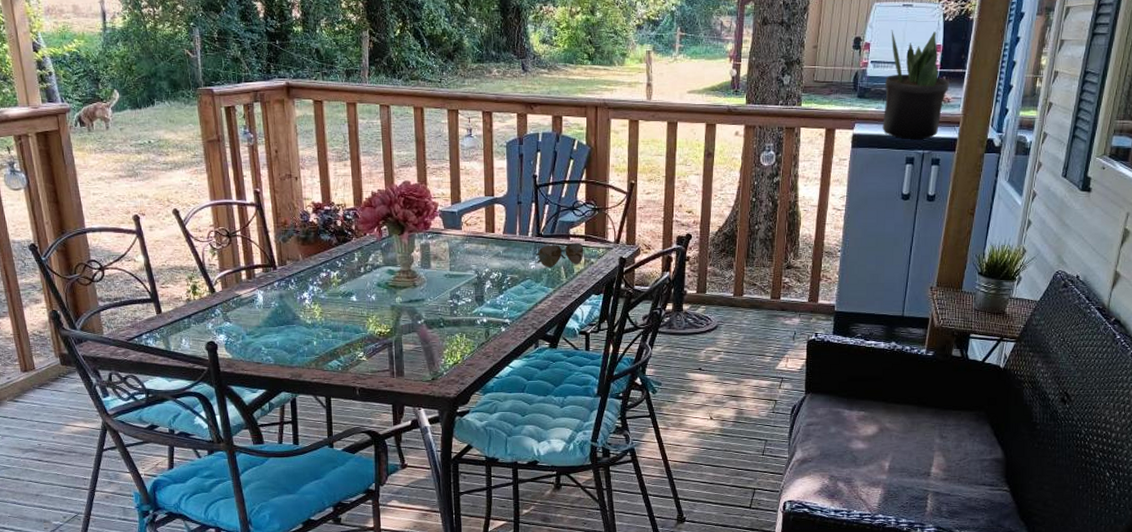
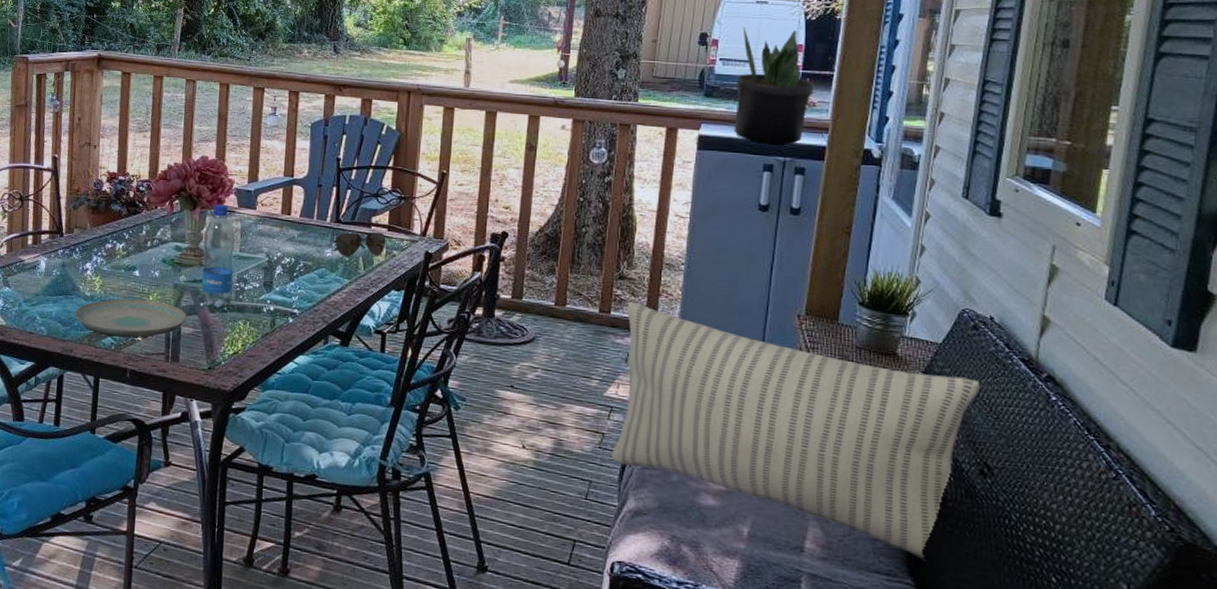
plate: none [298,323,407,359] -> present [74,298,188,338]
bottle: none [414,227,447,324] -> present [201,204,235,308]
pillow: none [782,287,1065,474] -> present [610,301,980,564]

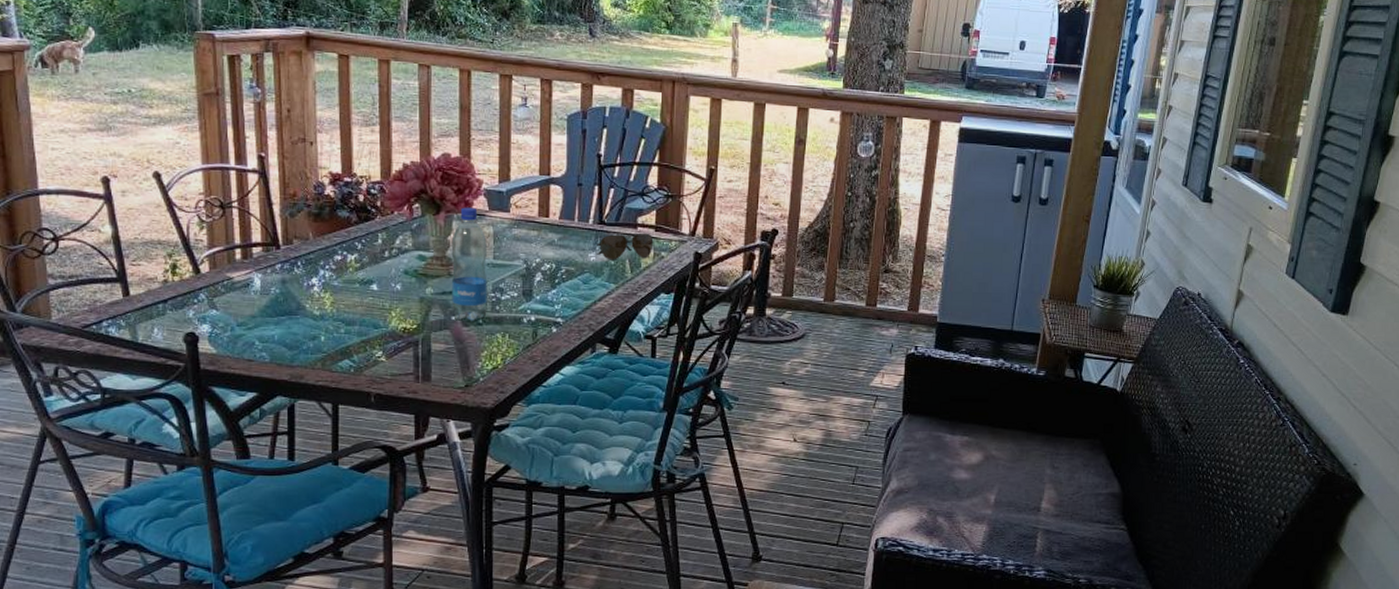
plate: present [74,298,188,338] -> none [302,316,438,359]
pillow: present [610,301,980,564] -> none [875,294,1186,511]
planter: present [734,27,814,145] -> none [992,18,1064,137]

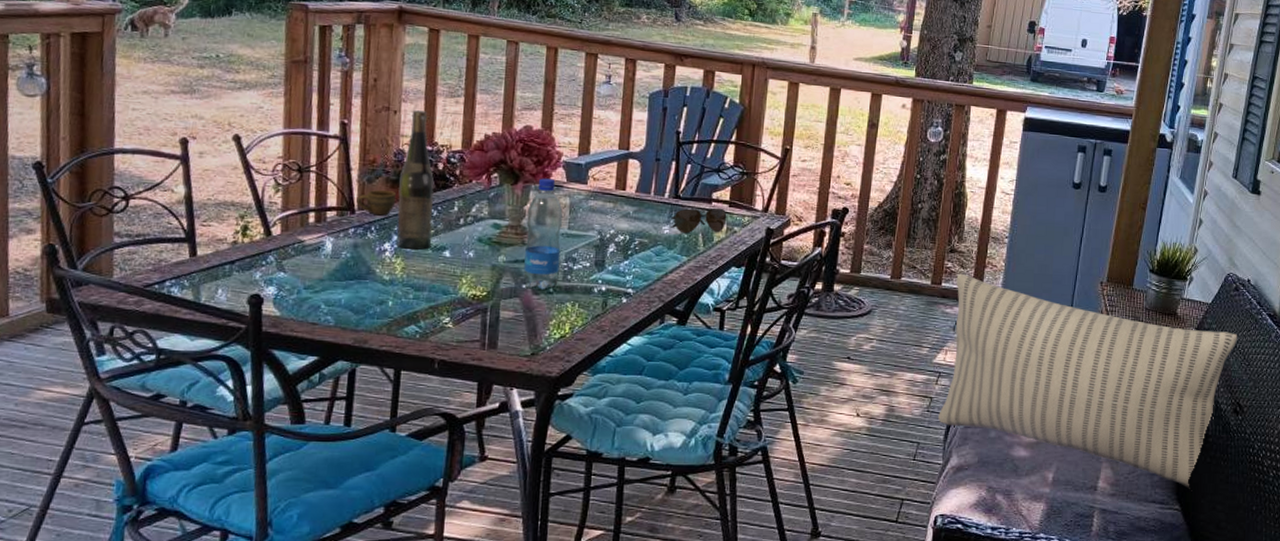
cup: none [281,223,320,250] -> present [356,189,397,216]
wine bottle: none [321,141,359,284] -> present [396,110,434,250]
pillow: none [875,294,1186,511] -> present [937,273,1237,491]

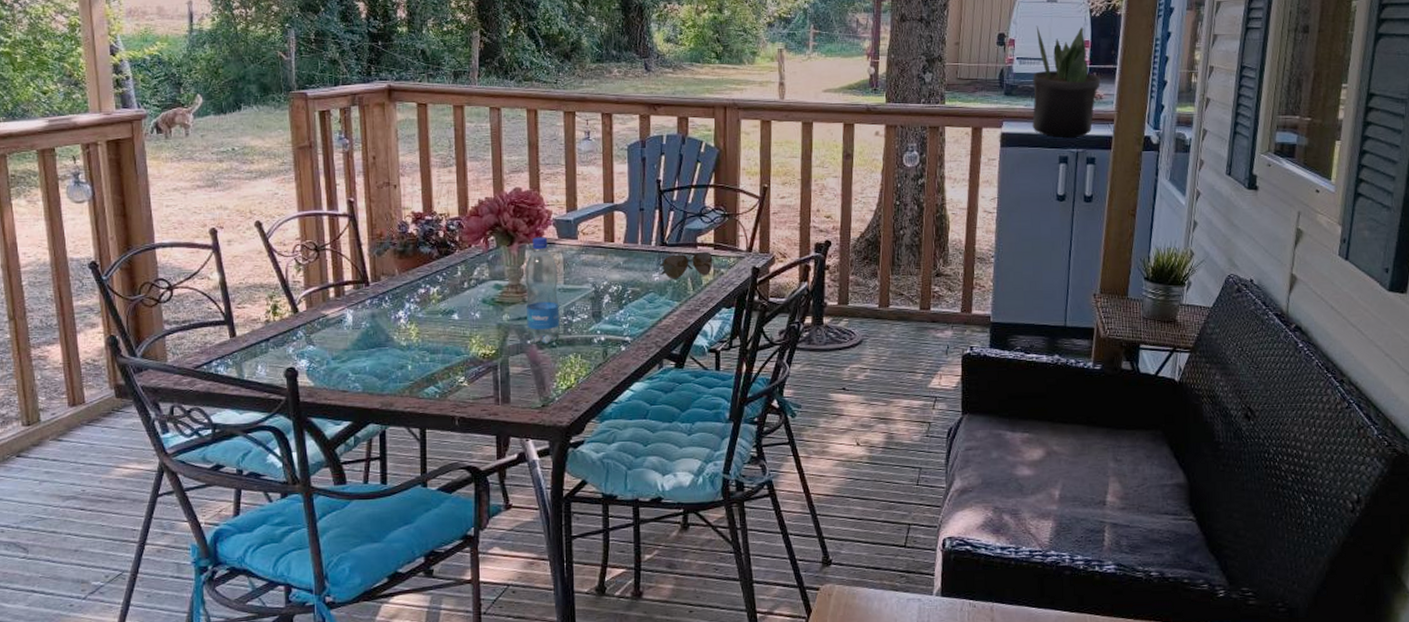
cup: present [356,189,397,216] -> none [369,261,405,286]
wine bottle: present [396,110,434,250] -> none [406,183,441,315]
pillow: present [937,273,1237,491] -> none [937,296,1243,501]
planter: none [1055,17,1123,129] -> present [1032,26,1101,137]

